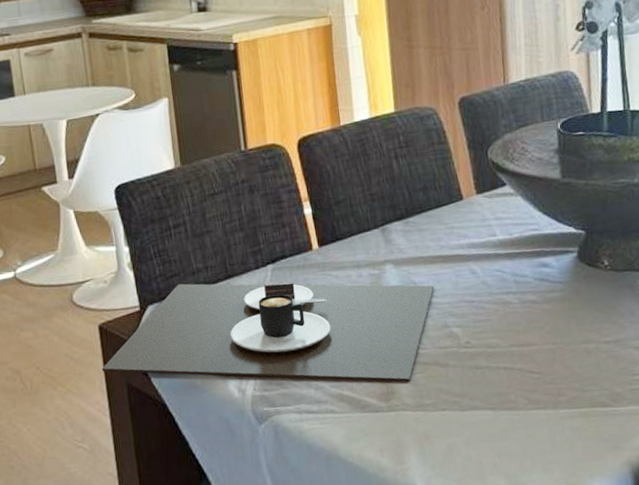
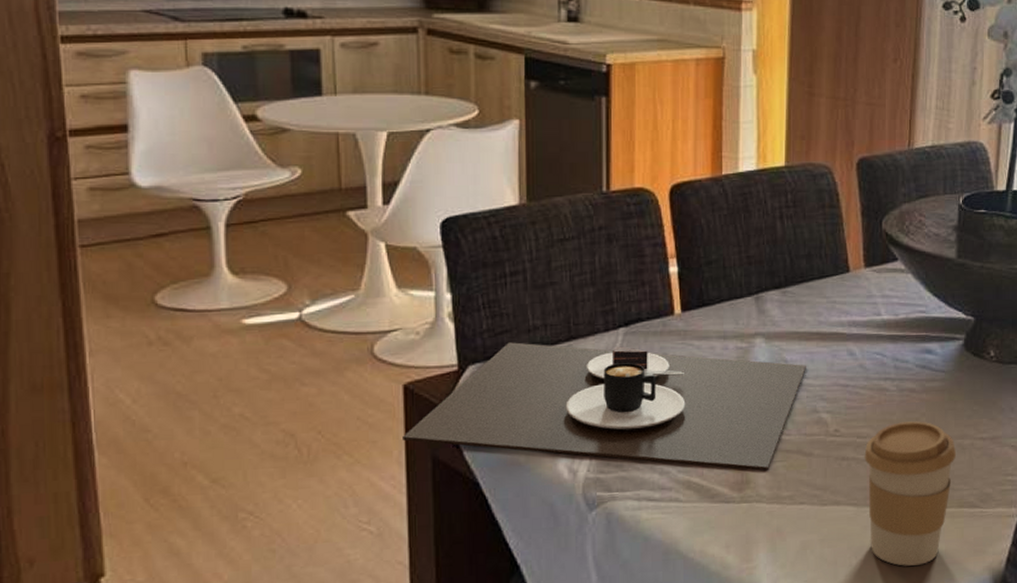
coffee cup: none [496,329,584,464] -> present [864,421,957,566]

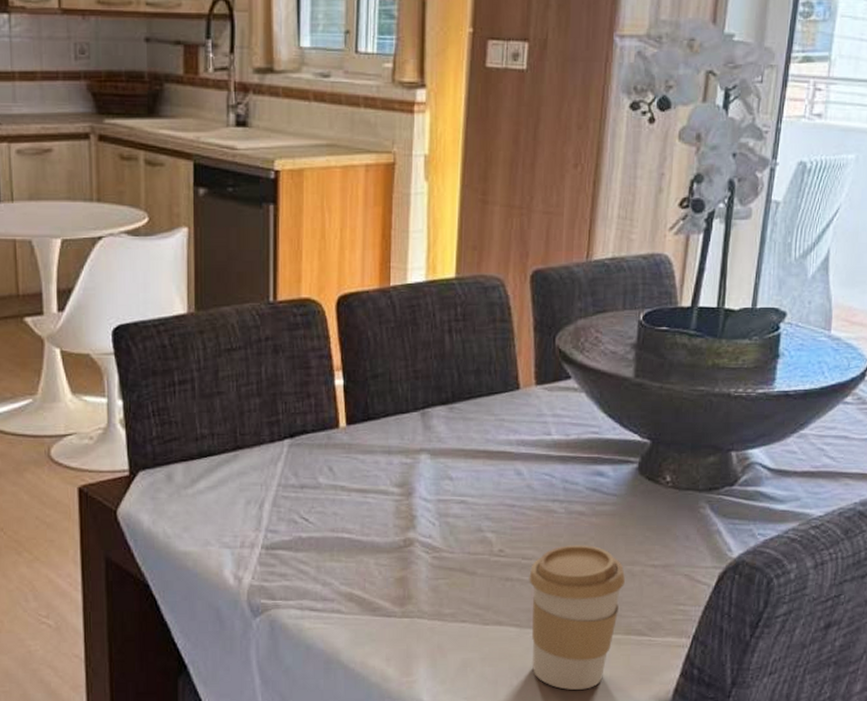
place setting: present [403,342,806,471] -> none [78,450,472,587]

